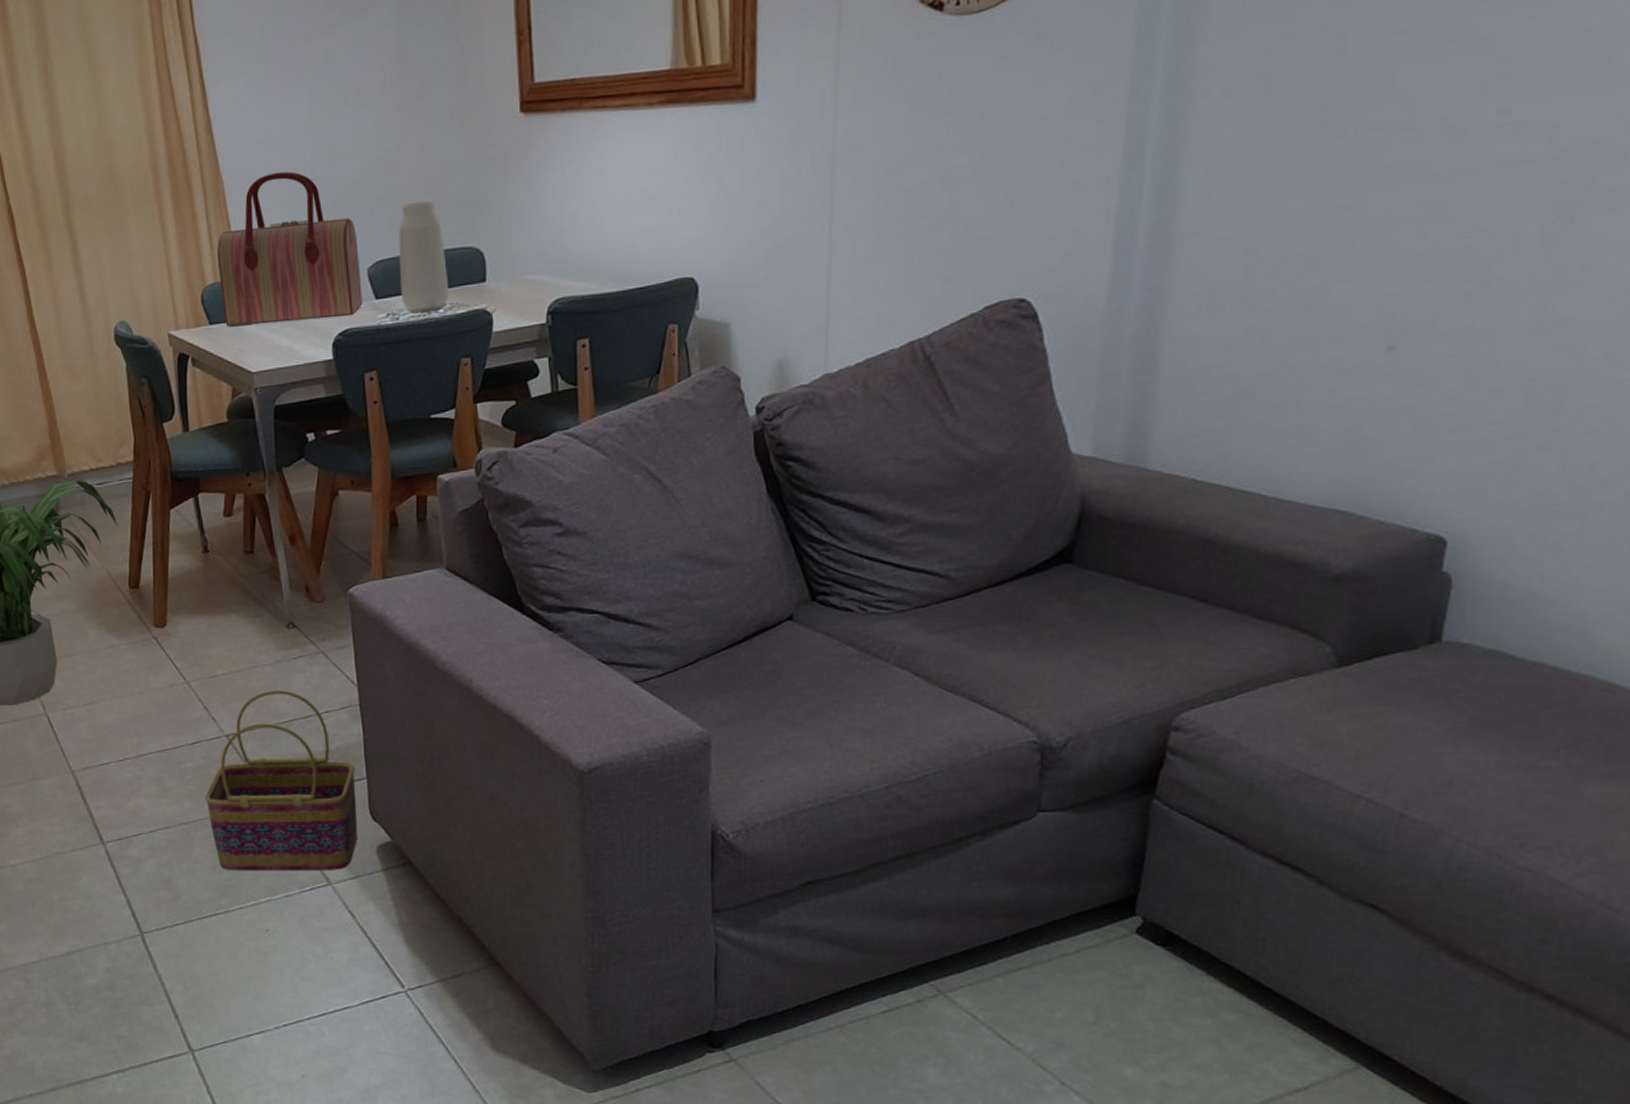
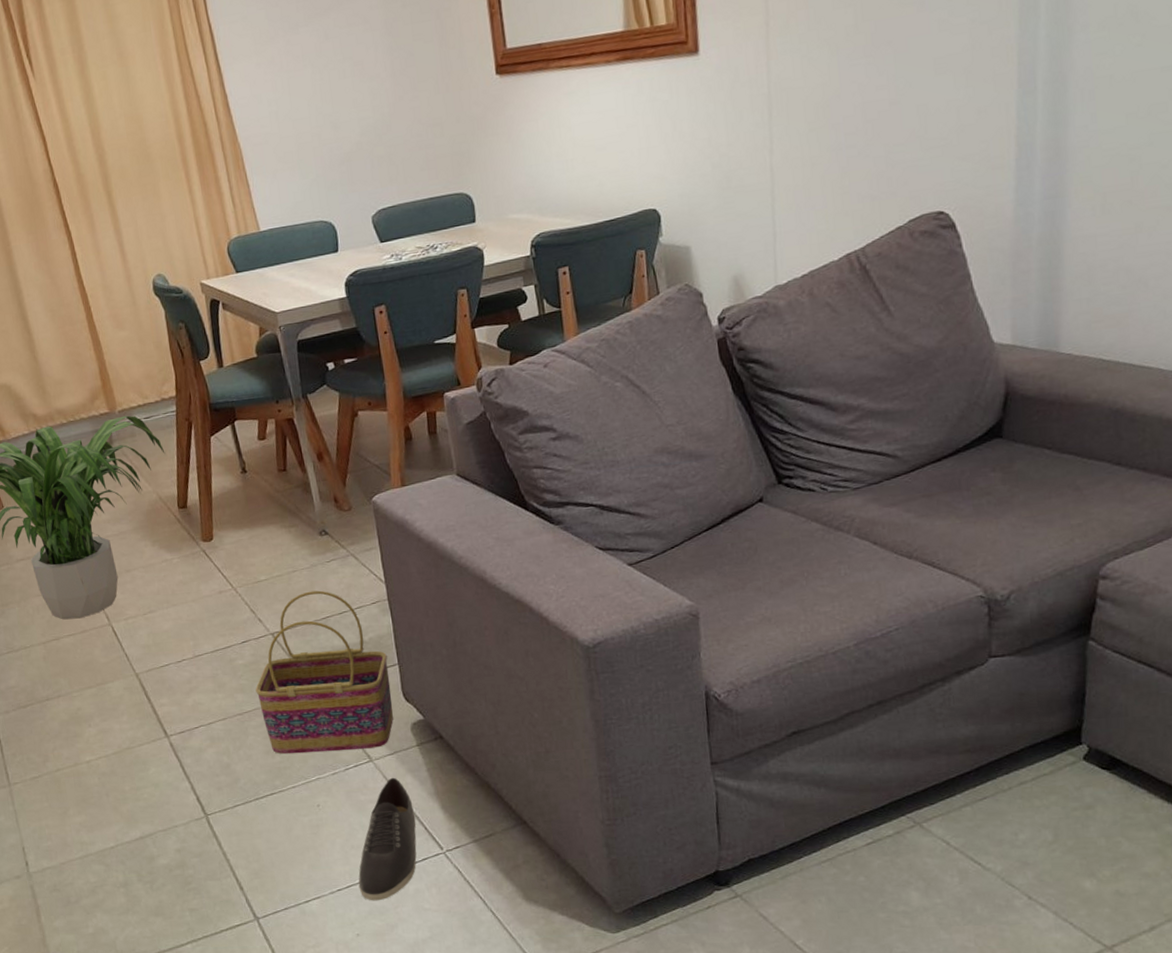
handbag: present [216,171,363,327] -> none [239,136,370,274]
shoe: none [307,904,376,1040] -> present [358,777,417,901]
vase: present [398,201,449,314] -> none [396,155,444,254]

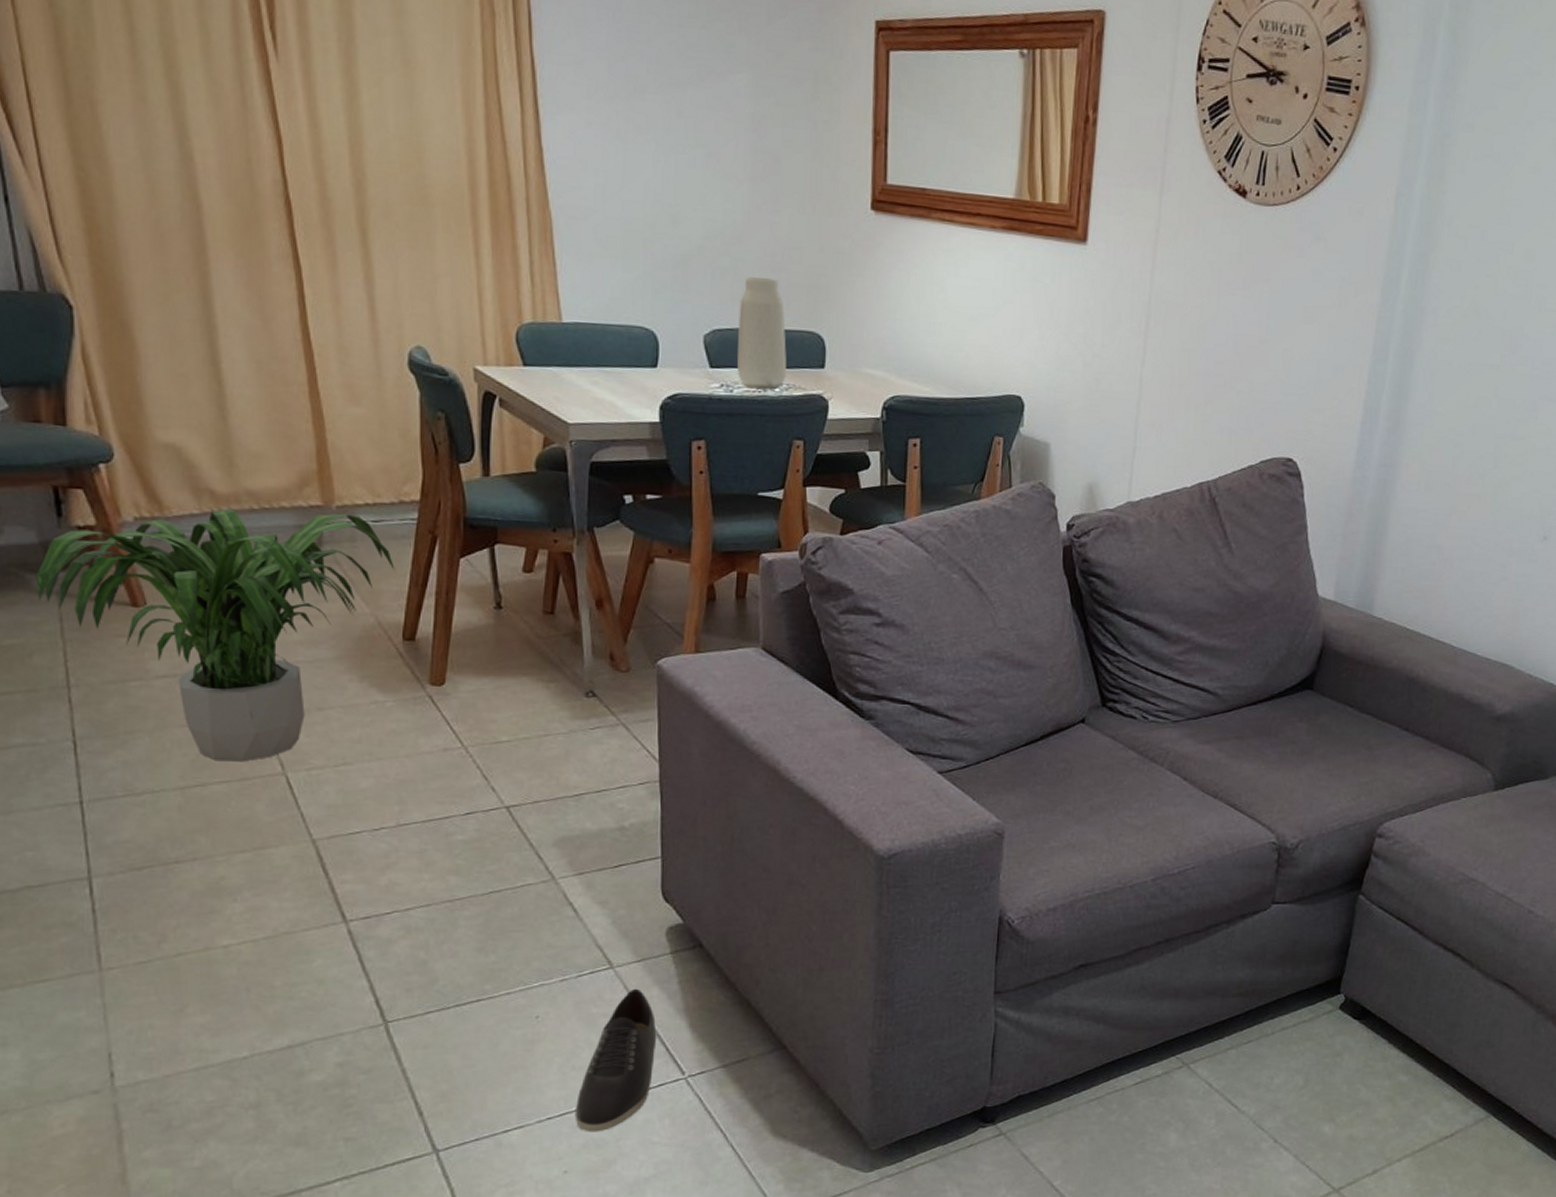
basket: present [255,590,393,754] -> none [475,761,649,954]
vase: none [396,155,444,254] -> present [737,277,787,390]

